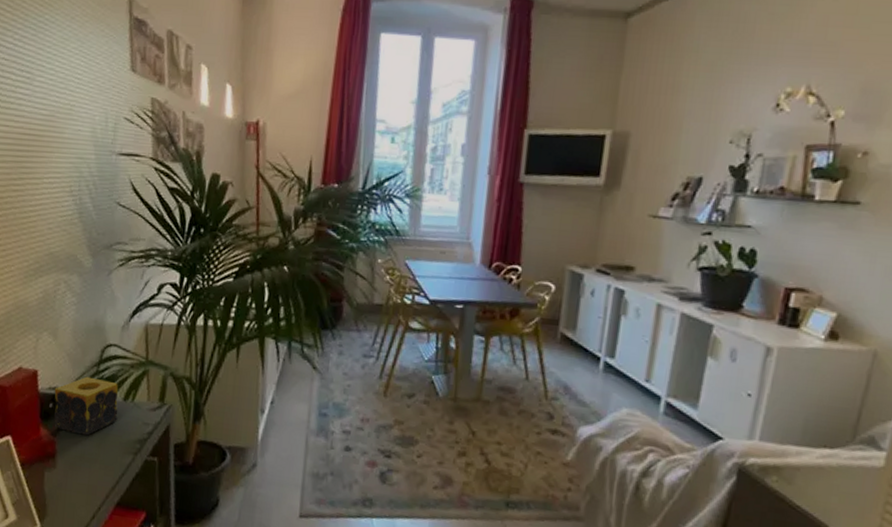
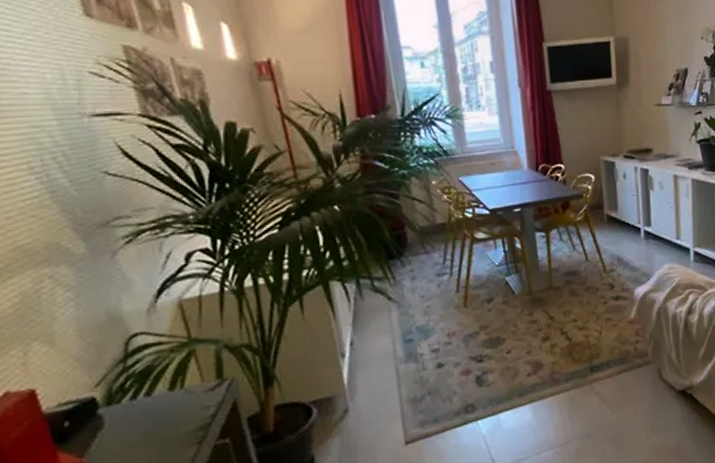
candle: present [54,376,118,436] -> none [67,374,167,448]

